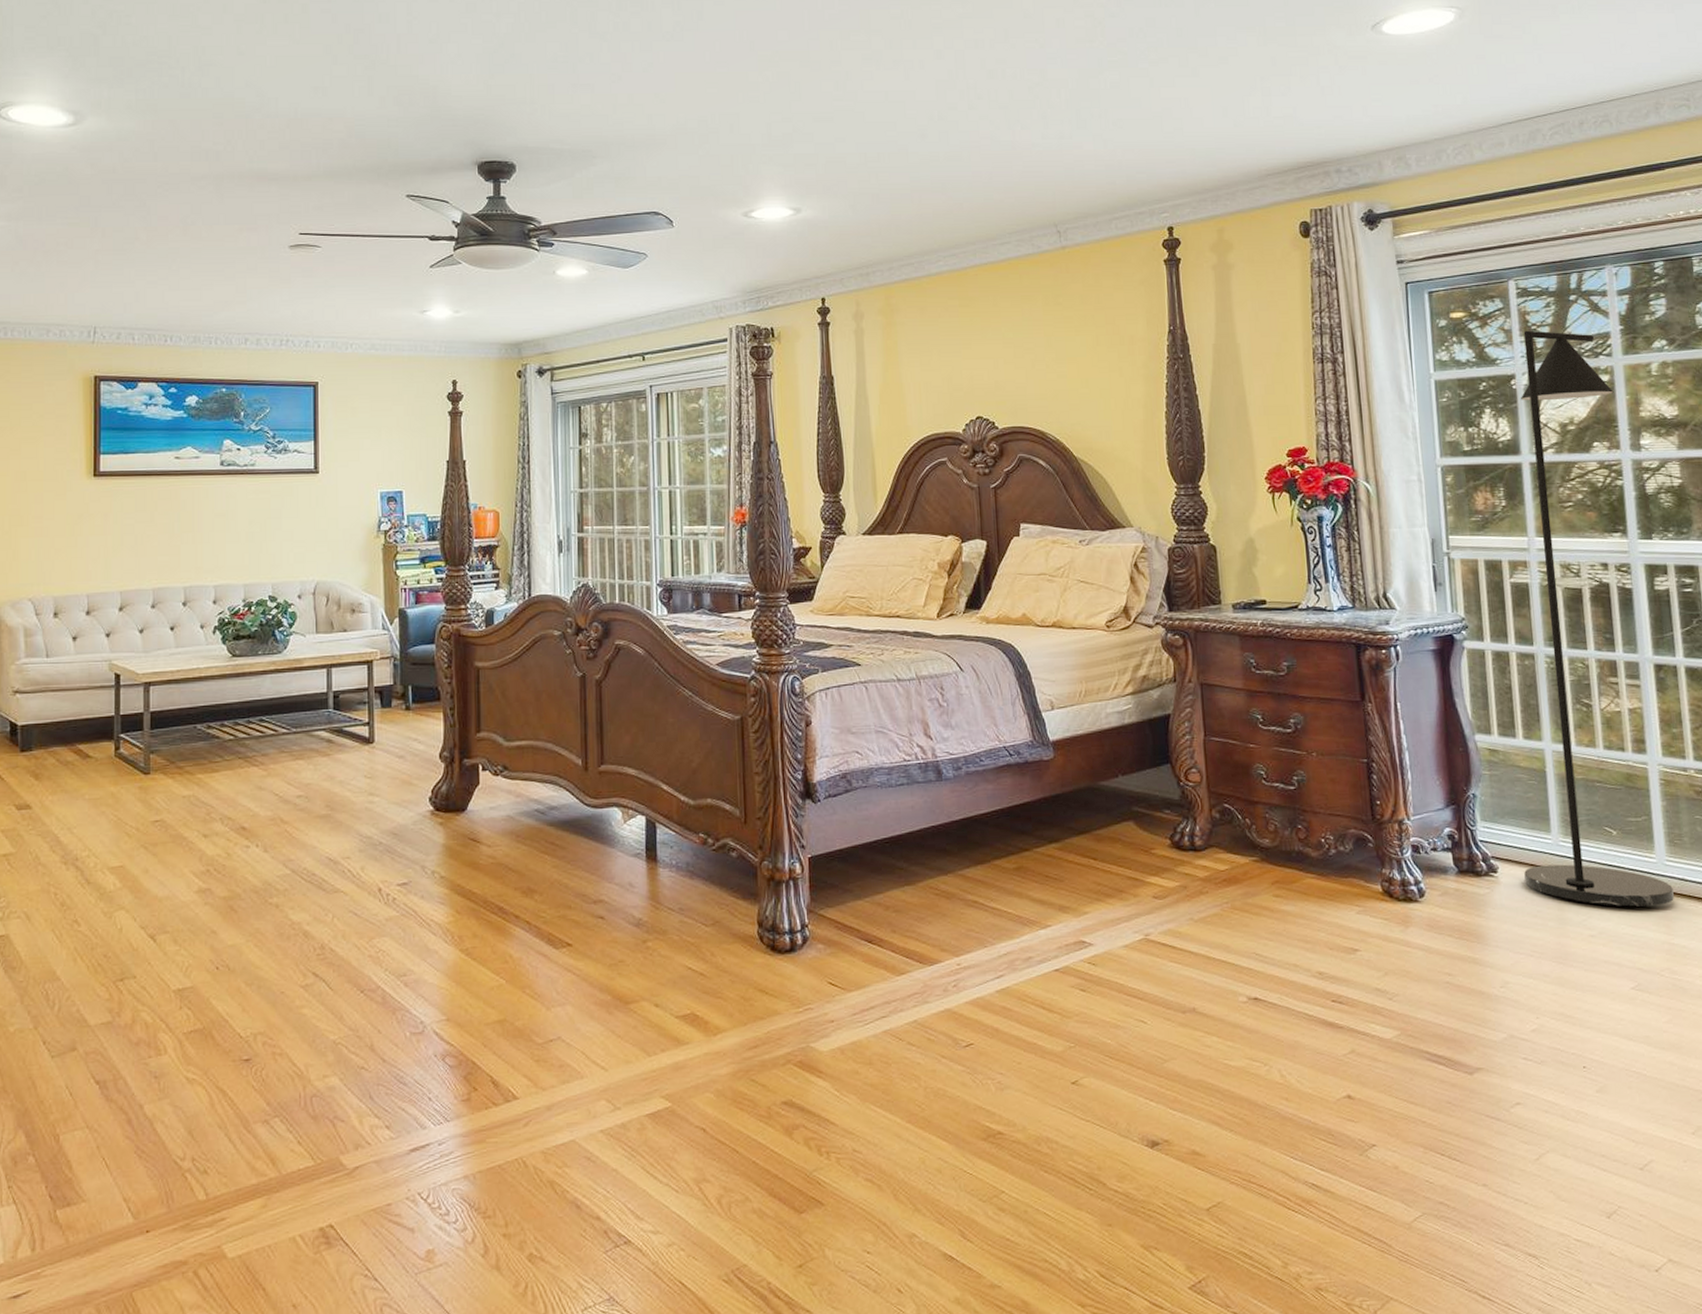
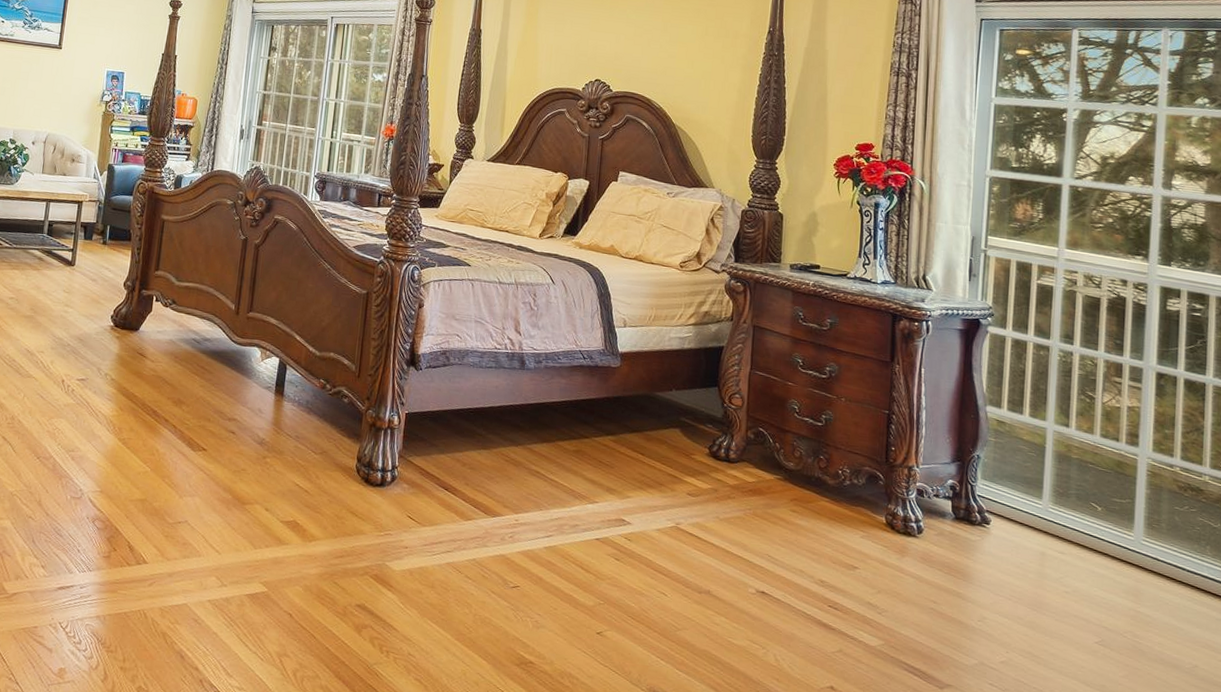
floor lamp: present [1520,330,1674,907] -> none [1013,73,1154,578]

